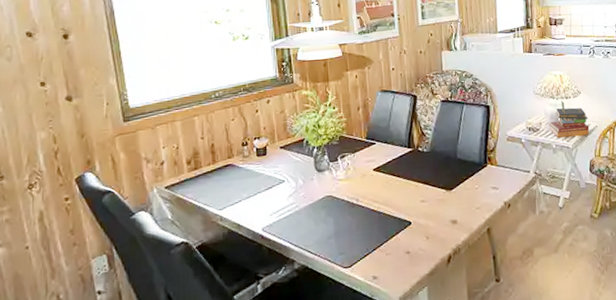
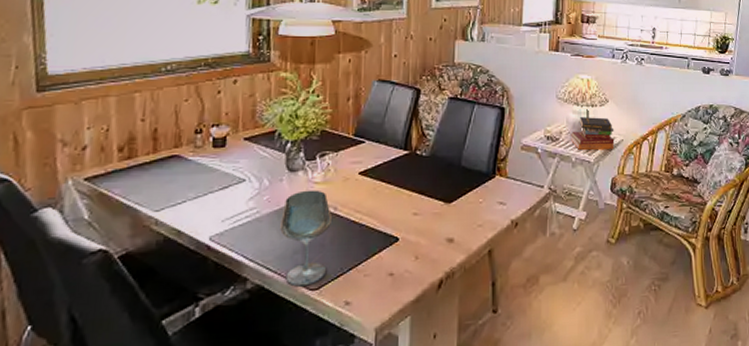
wine glass: none [315,185,356,266] -> present [280,190,332,287]

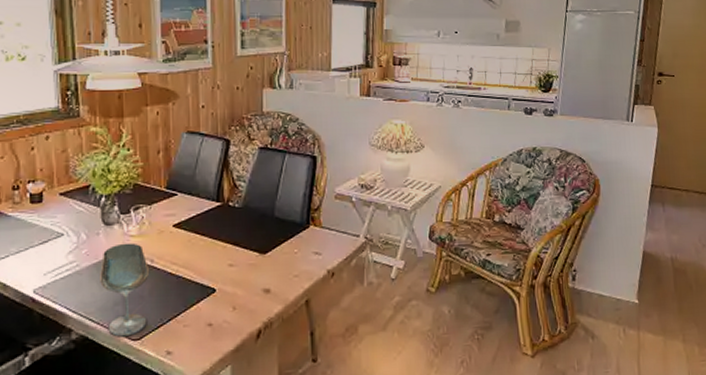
books: present [570,117,615,150] -> none [385,163,432,198]

